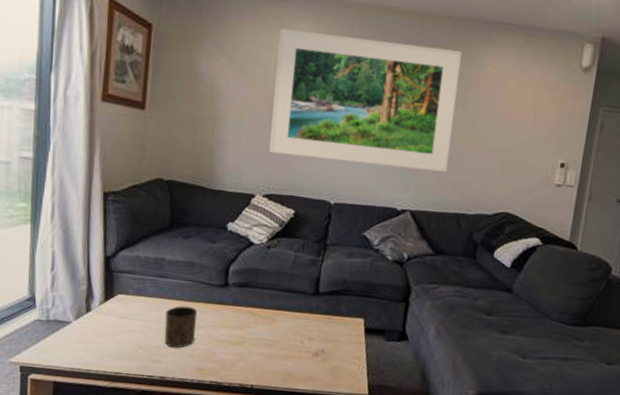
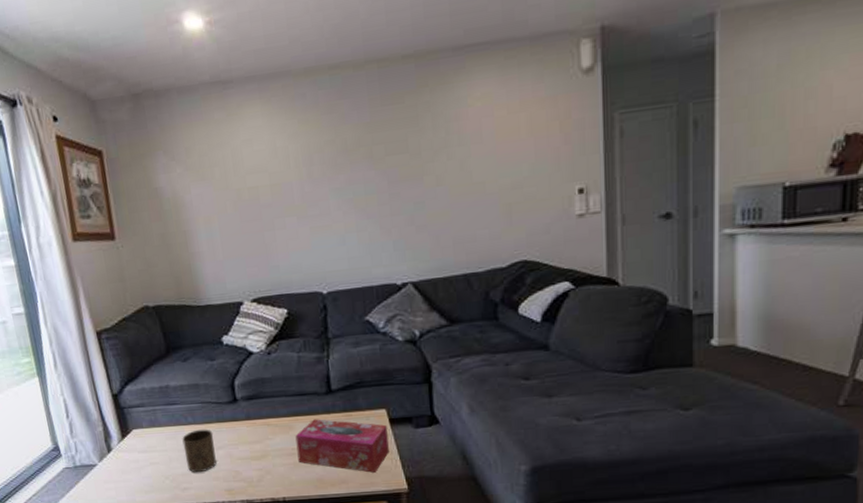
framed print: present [269,28,463,173] -> none [230,90,444,254]
tissue box: none [273,316,361,375] -> present [295,419,389,473]

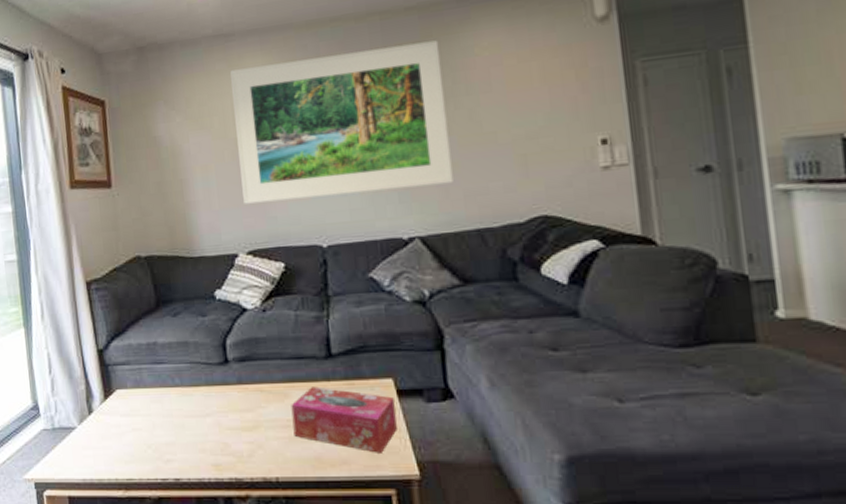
cup: present [182,429,217,473] -> none [168,392,204,443]
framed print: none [230,90,444,254] -> present [230,40,454,204]

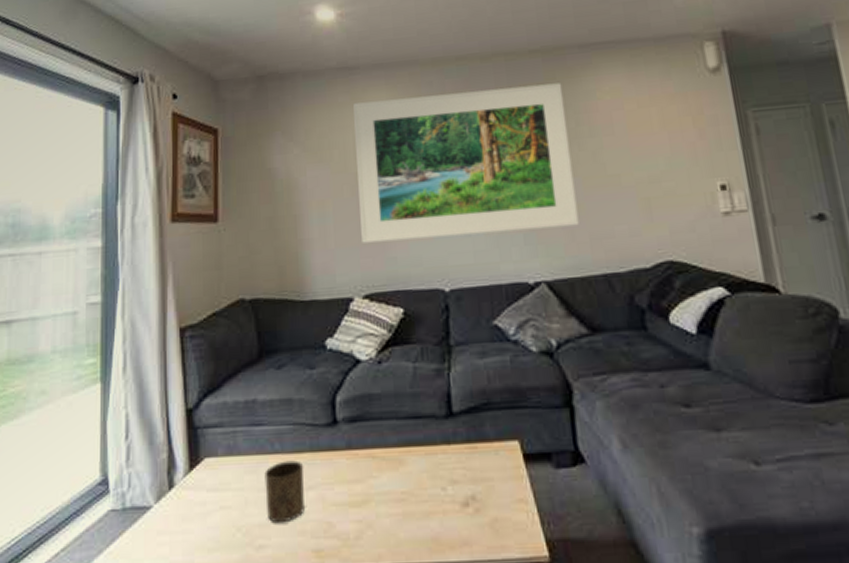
cup: none [168,392,204,443] -> present [264,460,305,524]
tissue box: present [291,386,397,453] -> none [406,451,524,531]

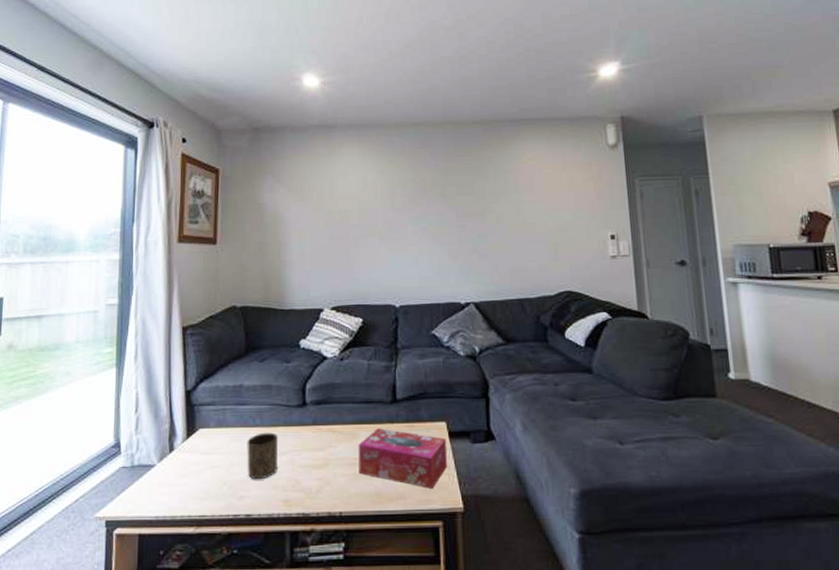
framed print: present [353,83,579,243] -> none [331,149,502,266]
tissue box: none [406,451,524,531] -> present [358,428,447,489]

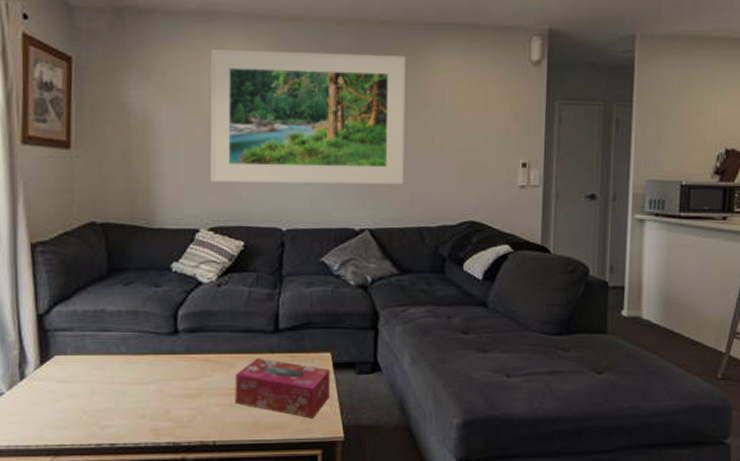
cup: present [247,432,279,480] -> none [110,360,147,409]
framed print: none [331,149,502,266] -> present [211,49,406,185]

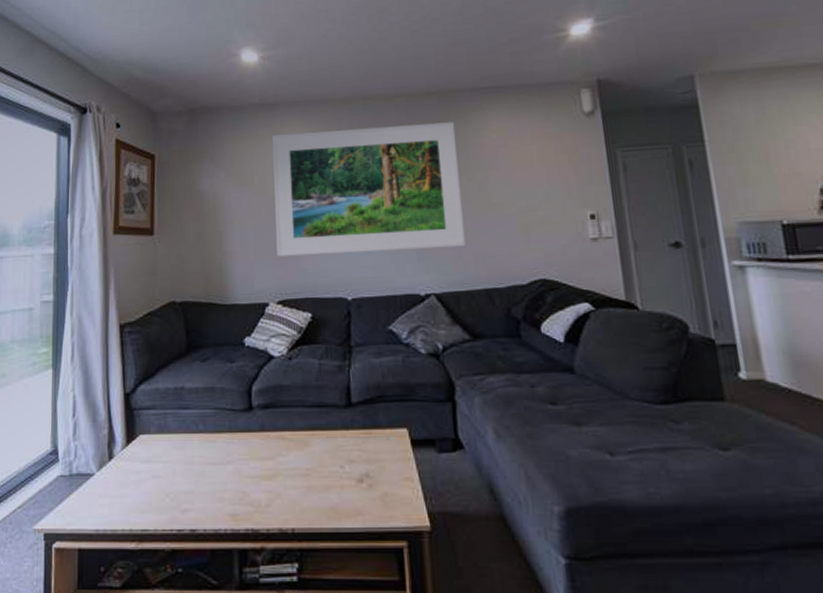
tissue box: present [235,358,330,418] -> none [310,435,410,504]

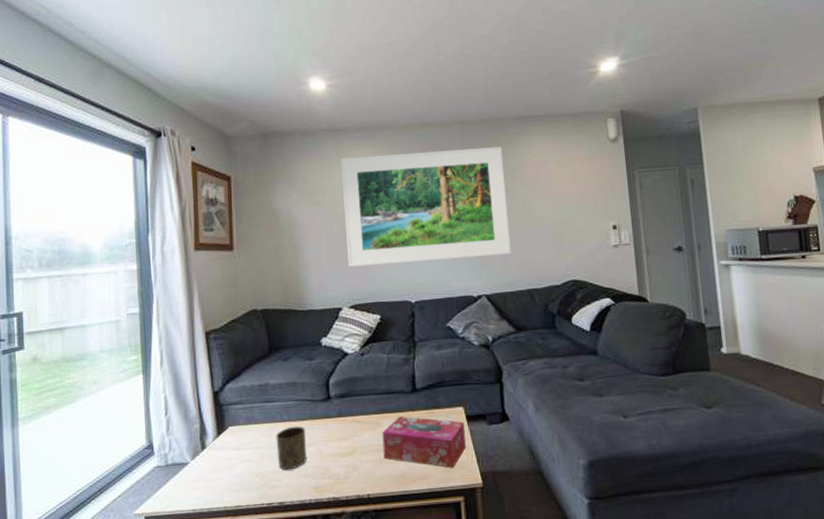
cup: none [190,439,224,491] -> present [276,426,307,470]
tissue box: none [310,435,410,504] -> present [382,416,466,468]

